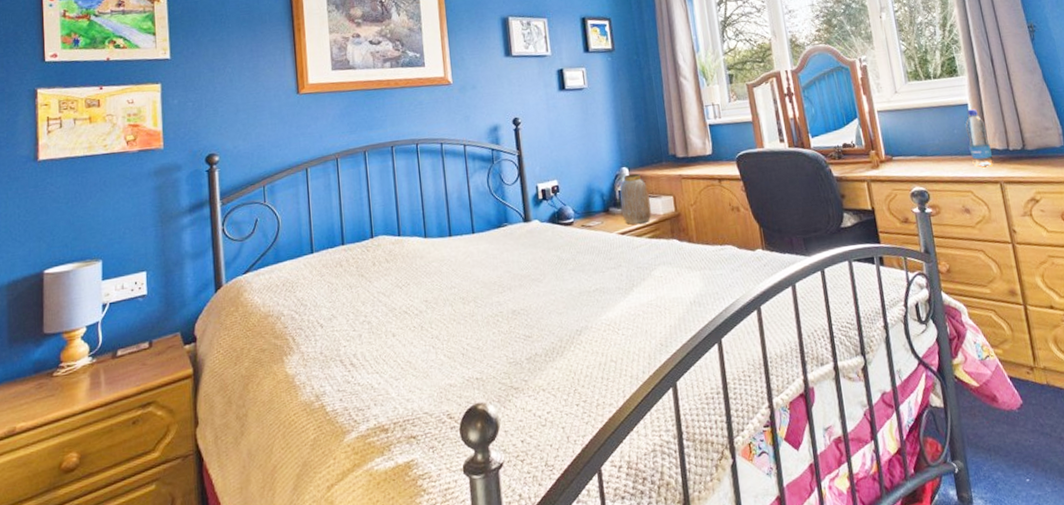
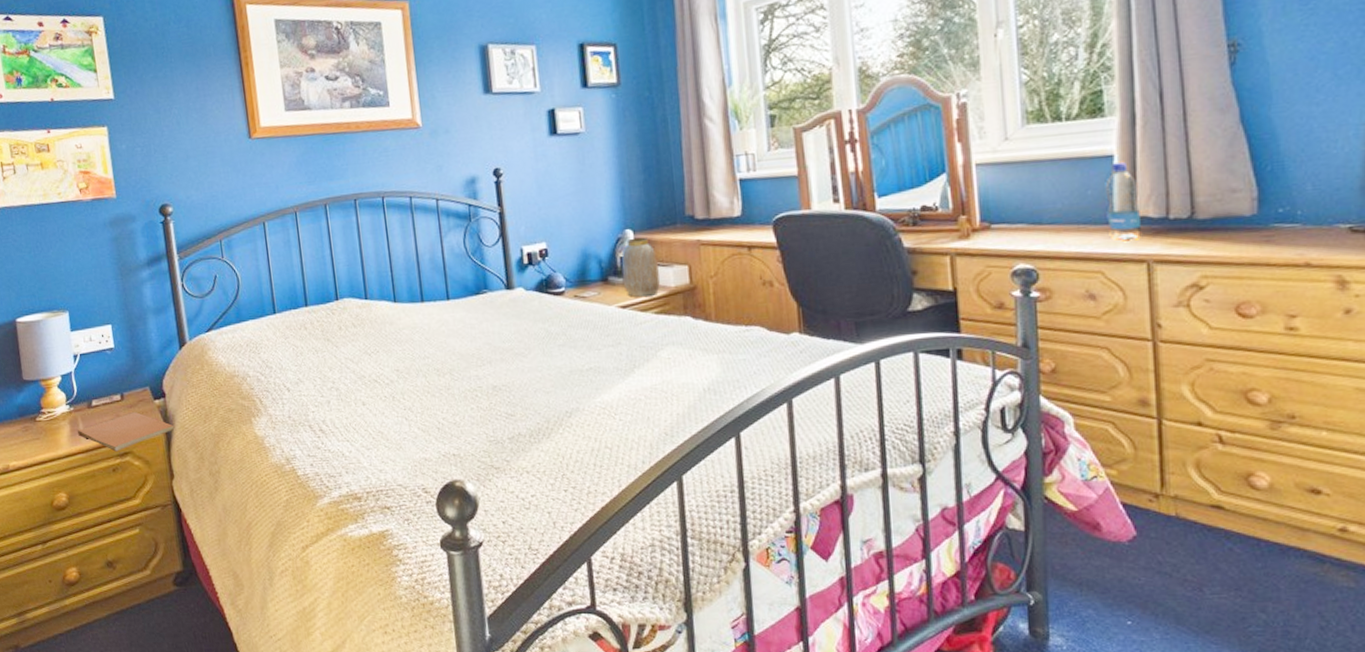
book: none [98,358,204,403] -> present [78,411,175,452]

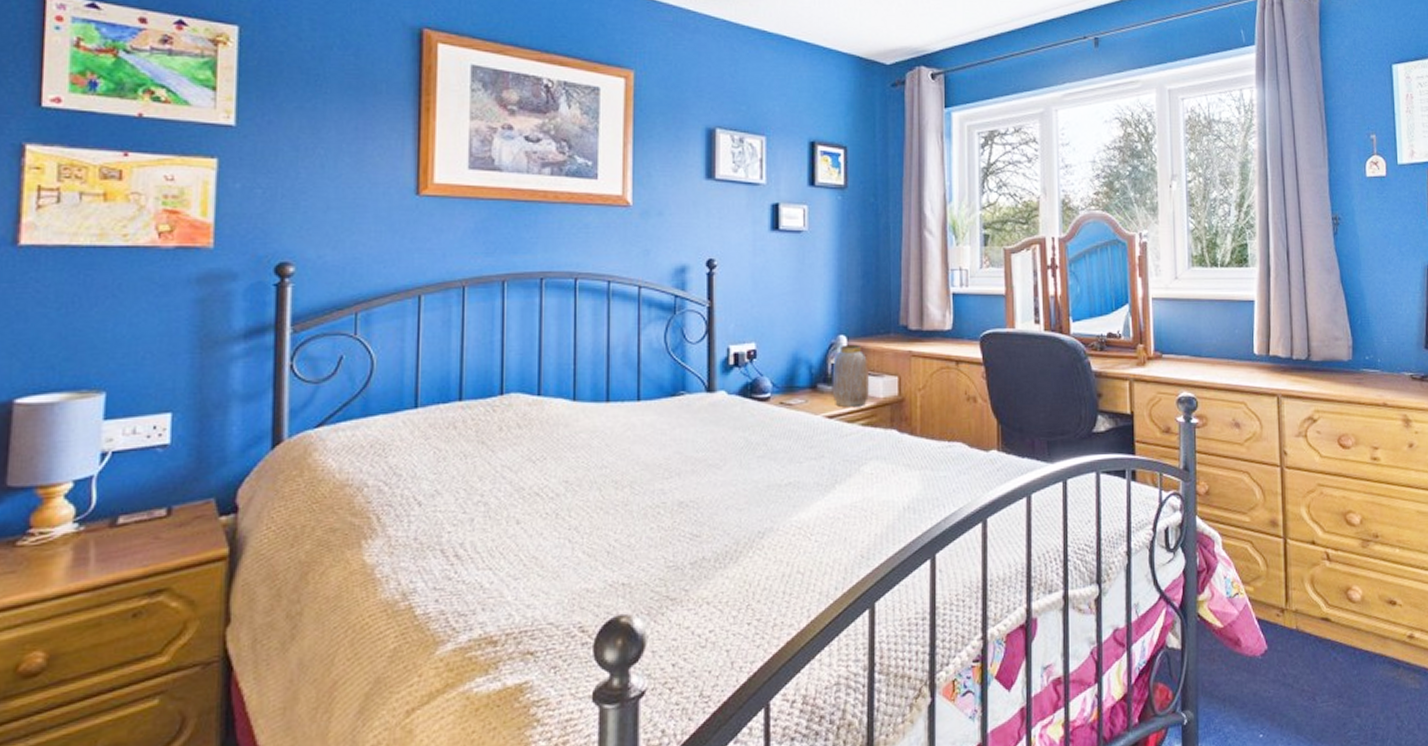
book: present [78,411,175,452] -> none [85,531,244,589]
bottle: present [1105,162,1141,241] -> none [1248,307,1273,376]

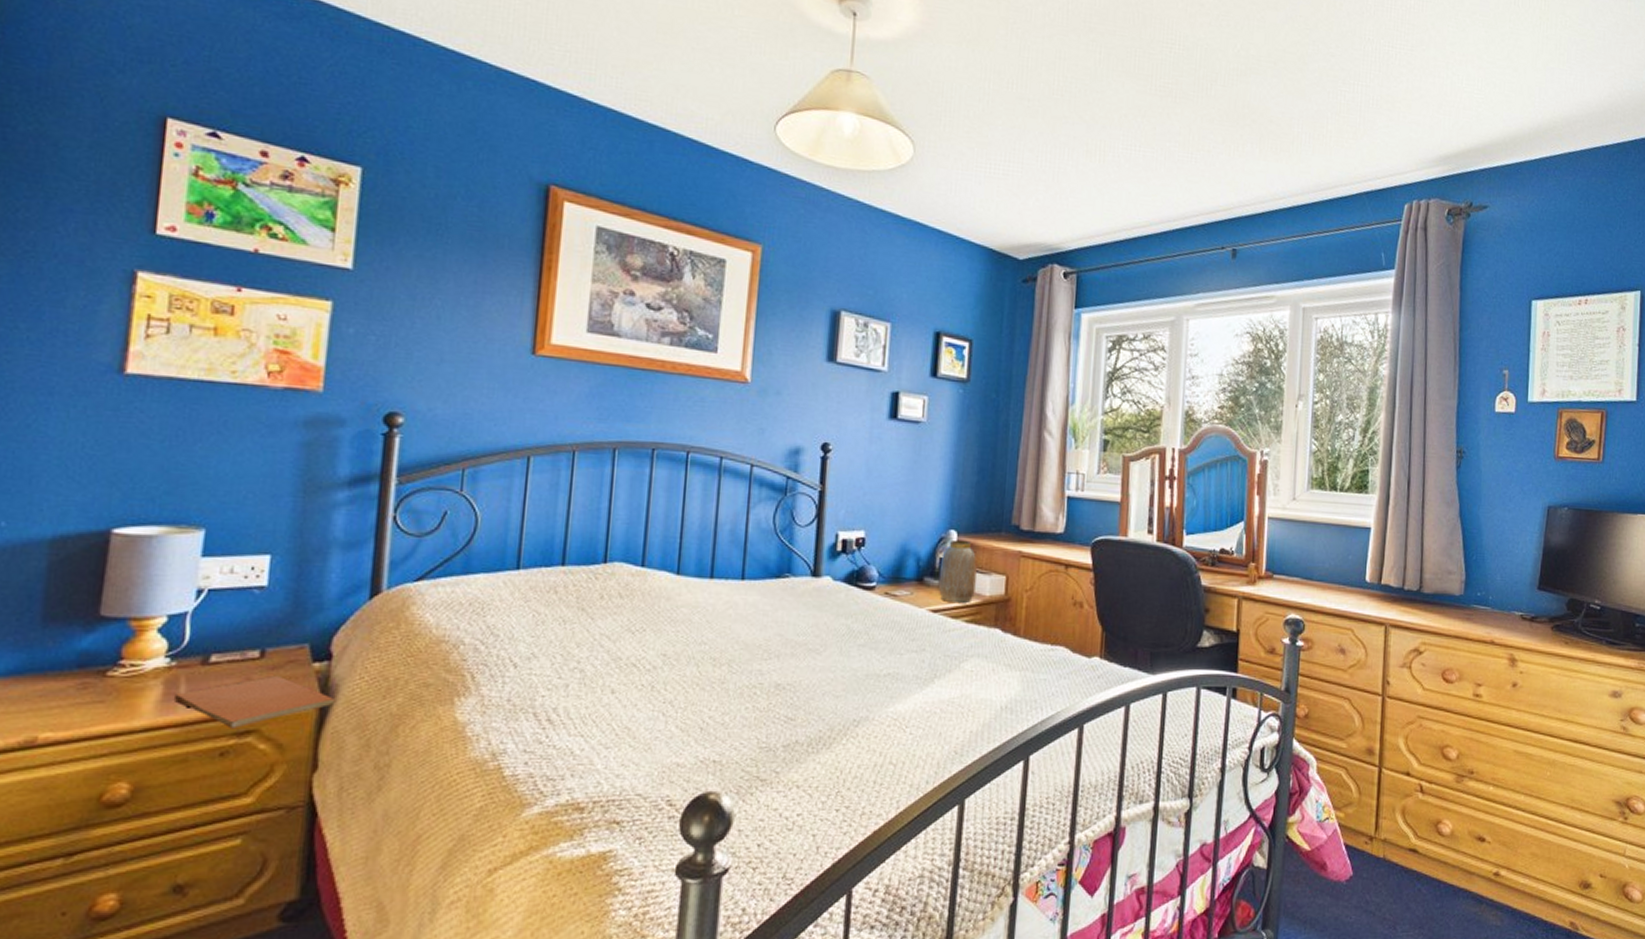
book: none [85,531,244,589] -> present [175,675,336,729]

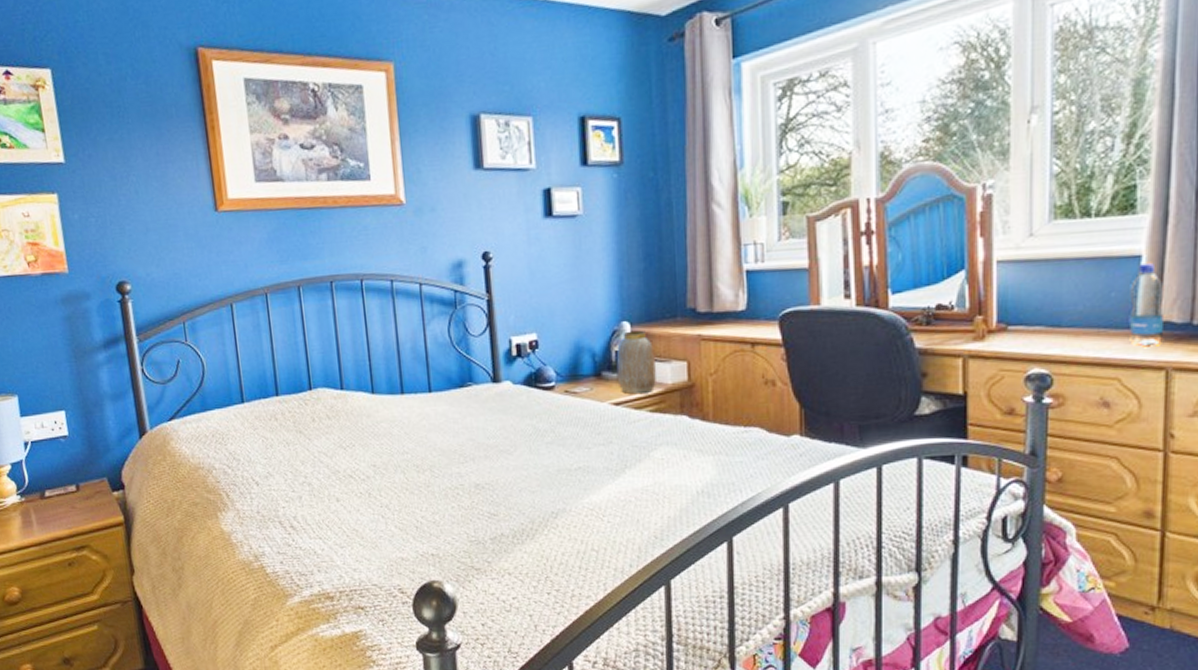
book: present [175,675,336,729] -> none [30,503,135,545]
bottle: none [1361,535,1386,605] -> present [1129,263,1165,347]

